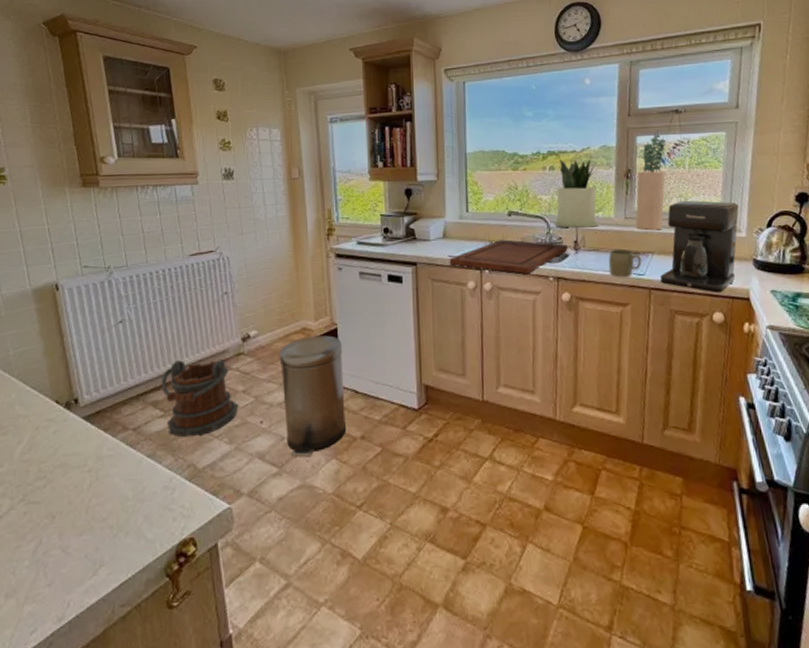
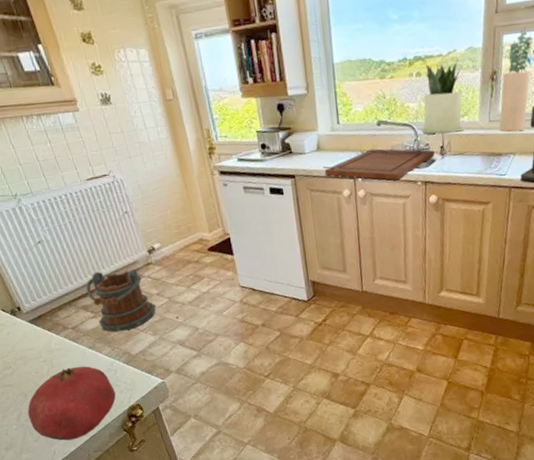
fruit: none [48,480,167,587] -> present [27,366,116,441]
pedal bin: present [279,335,347,457] -> none [182,244,249,343]
mug: present [608,248,642,278] -> none [472,151,504,179]

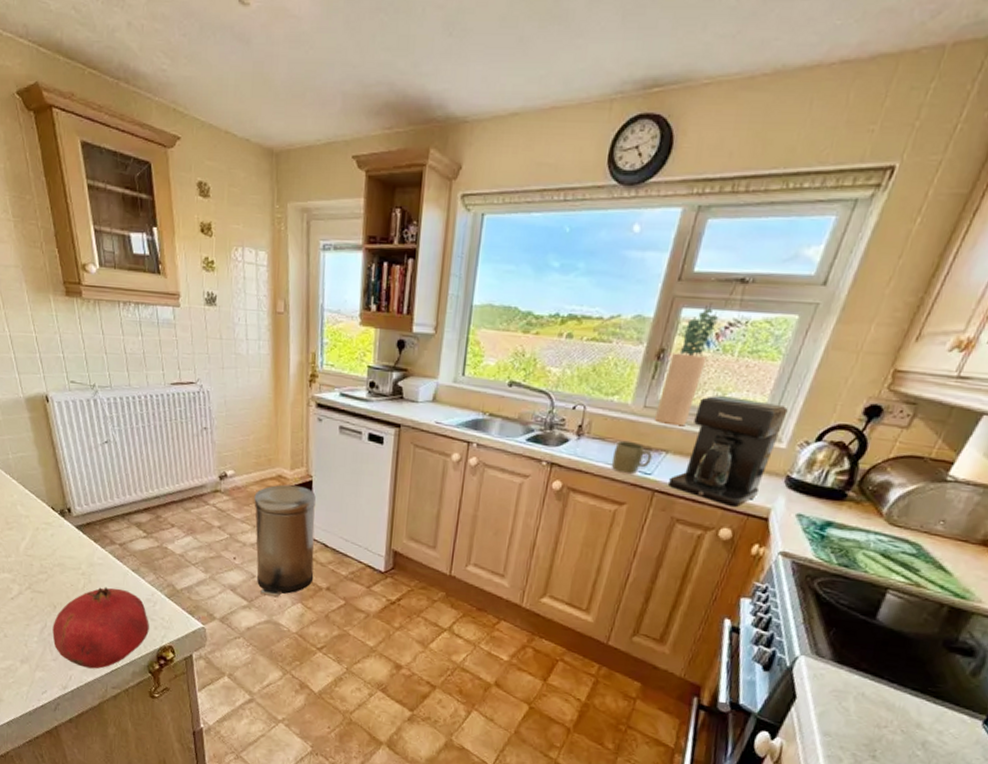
bucket: present [85,269,156,333] -> none [144,488,215,561]
pedal bin: none [182,244,249,343] -> present [254,484,316,597]
cutting board: present [324,148,435,181] -> none [435,412,570,455]
planter: present [420,61,464,135] -> none [558,325,623,414]
mug: none [472,151,504,179] -> present [611,440,652,475]

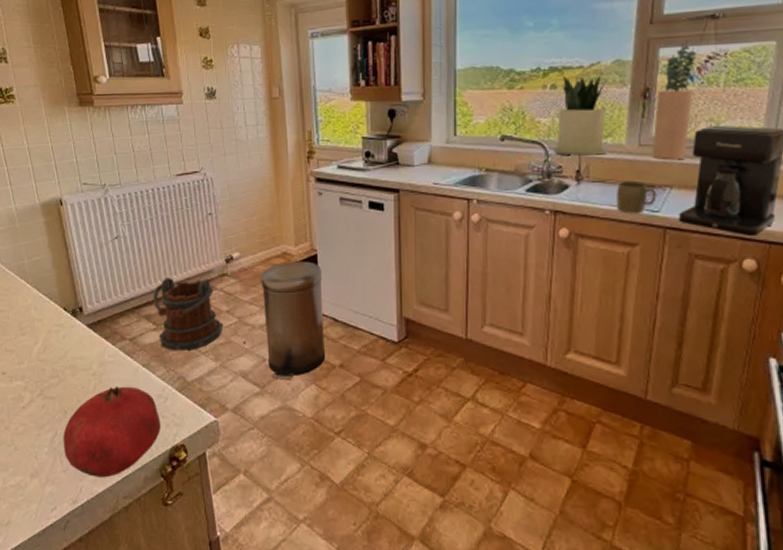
bucket: none [144,488,215,561] -> present [153,278,224,352]
planter: none [558,325,623,414] -> present [552,74,607,157]

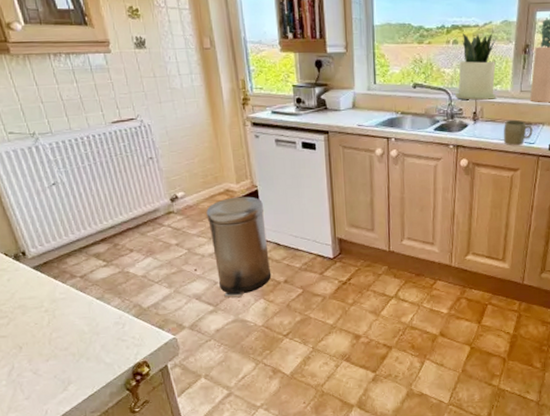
fruit: present [63,386,161,478] -> none [20,318,121,400]
bucket: present [153,278,224,352] -> none [100,217,174,284]

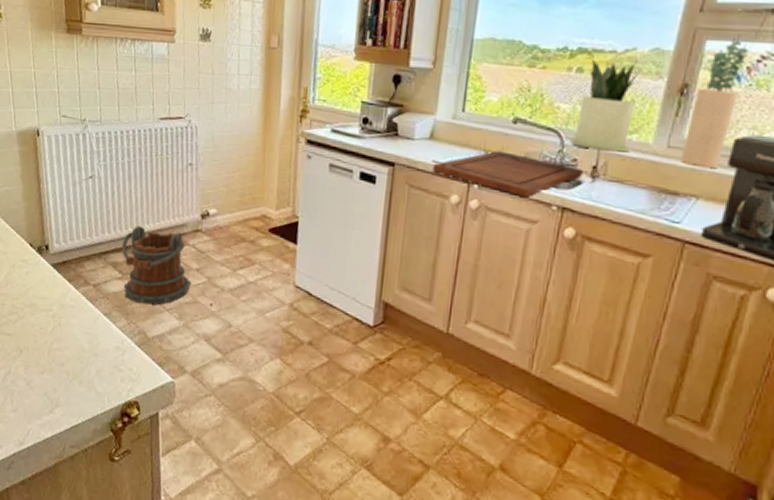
bucket: none [100,217,174,284] -> present [121,226,192,306]
pedal bin: present [206,196,272,298] -> none [233,225,302,350]
cutting board: none [358,110,467,143] -> present [432,151,583,198]
mug: present [503,119,533,146] -> none [631,184,680,223]

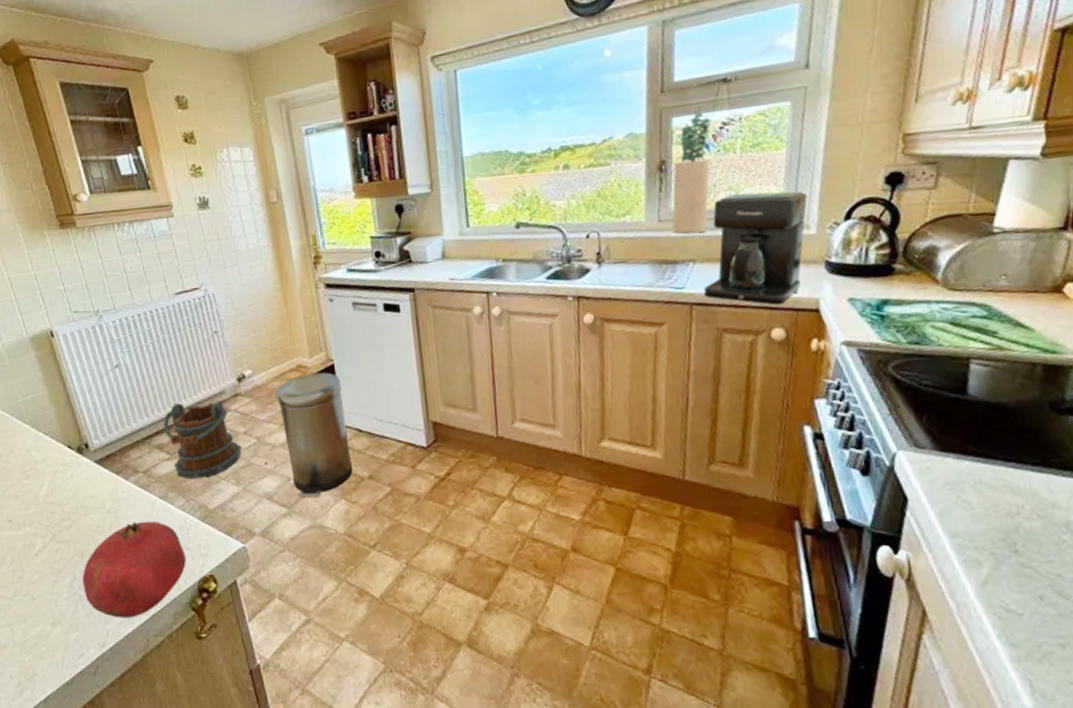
fruit: none [15,331,116,424] -> present [82,520,186,618]
pedal bin: none [233,225,302,350] -> present [276,372,353,498]
cutting board: present [432,151,583,198] -> none [450,256,589,296]
planter: present [568,59,640,154] -> none [569,150,627,239]

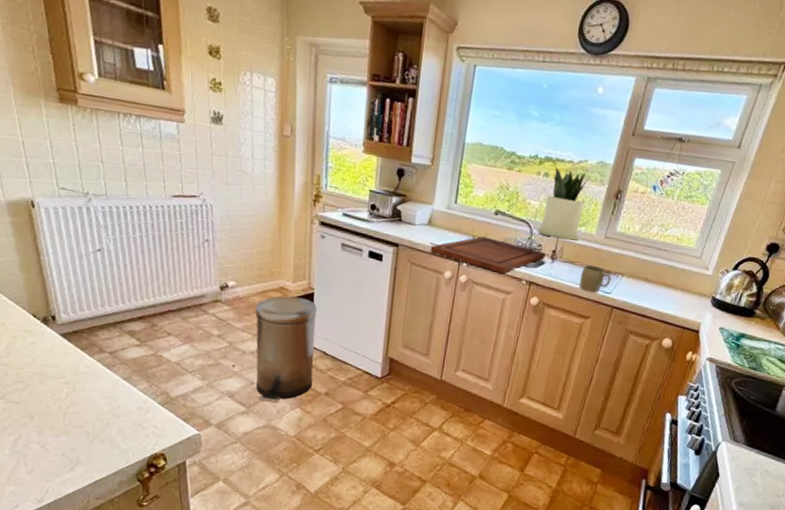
fruit: present [82,520,186,618] -> none [28,395,140,480]
bucket: present [163,401,242,480] -> none [138,297,213,369]
cutting board: none [450,256,589,296] -> present [430,236,546,274]
planter: none [569,150,627,239] -> present [536,167,589,241]
mug: none [638,258,681,294] -> present [578,264,611,294]
vase: present [671,107,711,235] -> none [613,156,662,255]
coffee maker: present [703,191,808,306] -> none [623,230,713,322]

